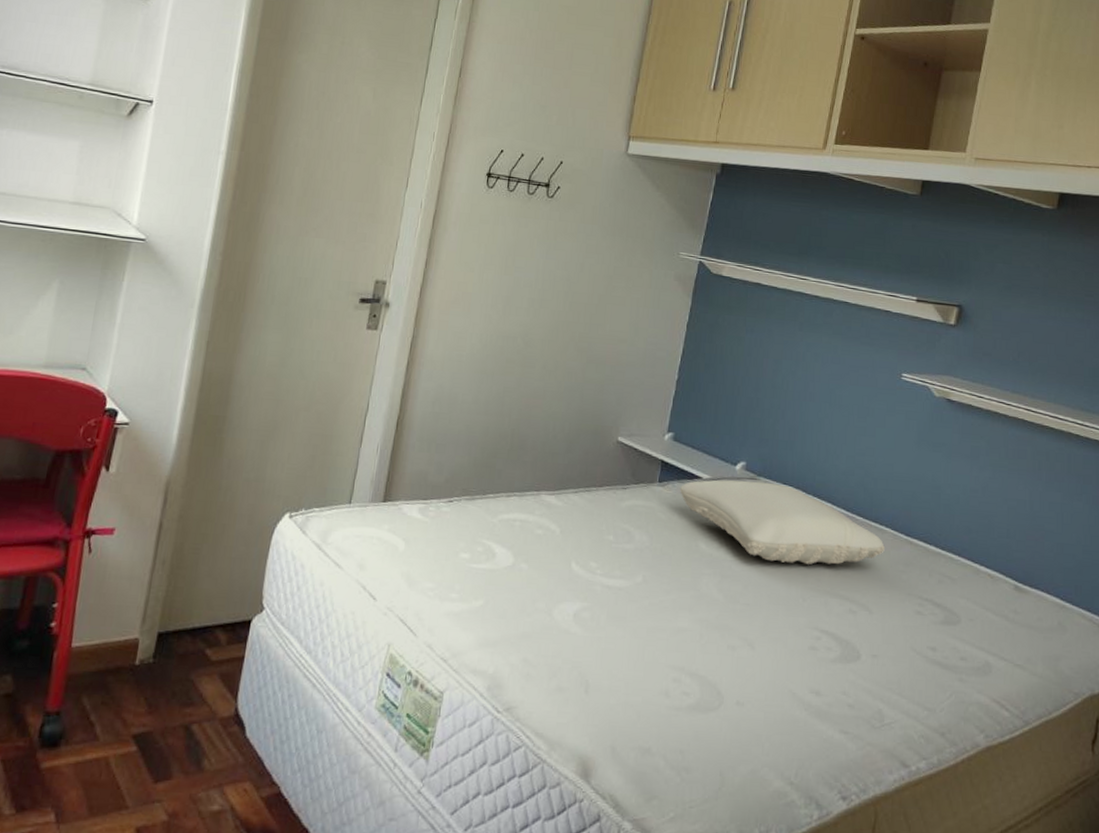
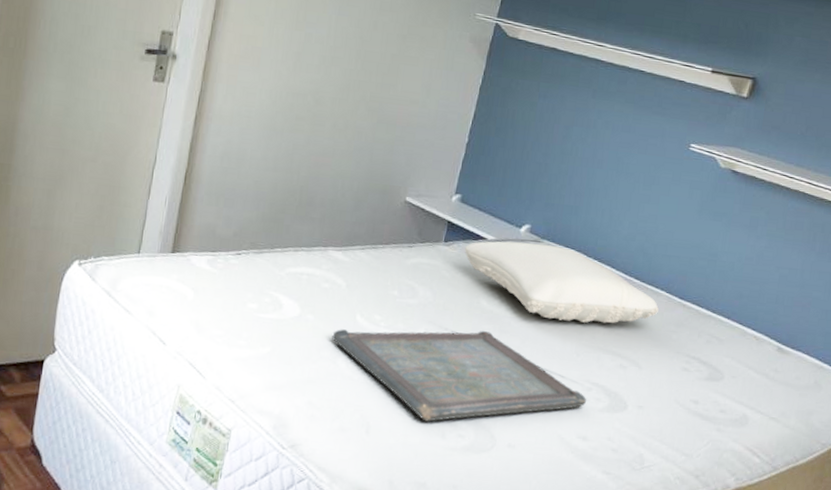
serving tray: none [547,575,816,678] -> present [332,329,586,422]

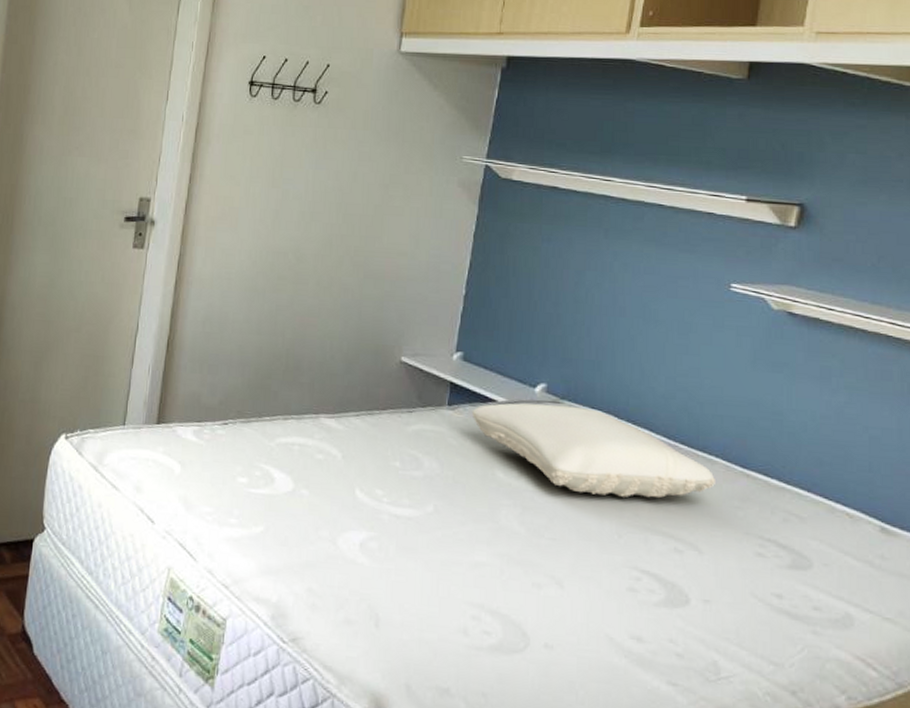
serving tray: present [332,329,586,422] -> none [330,505,636,615]

